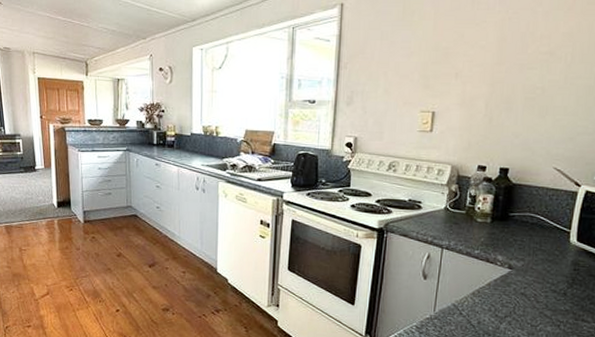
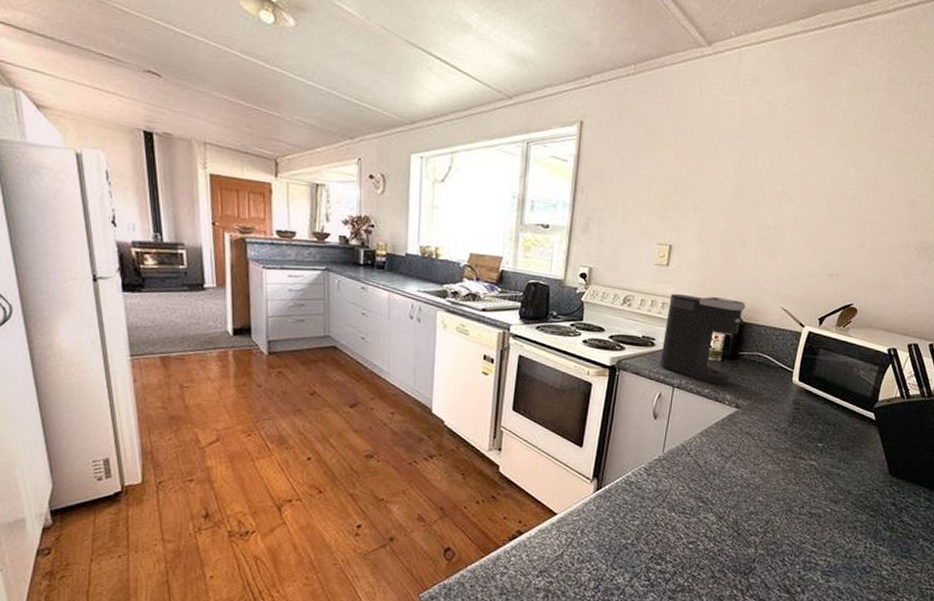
coffee maker: none [427,158,515,246] -> present [659,294,746,385]

